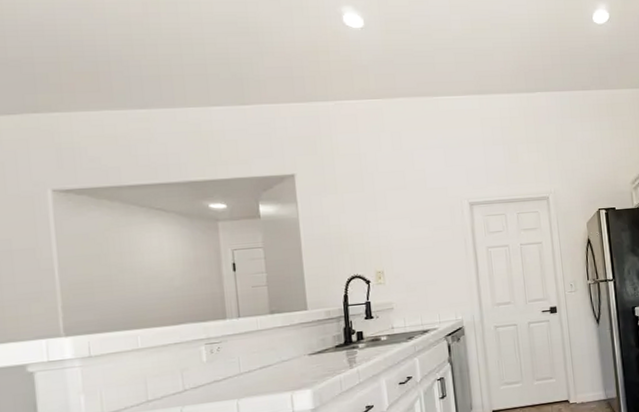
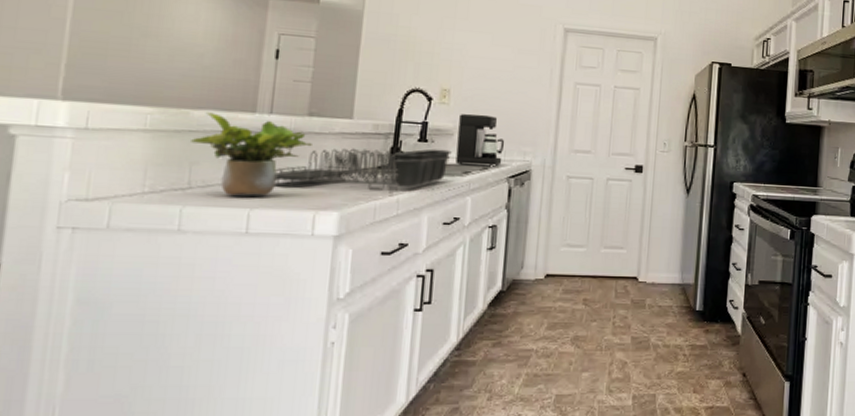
potted plant: none [178,324,278,392] -> present [191,112,312,197]
dish rack: none [252,322,395,377] -> present [274,148,452,190]
coffee maker: none [396,287,438,333] -> present [455,114,505,167]

